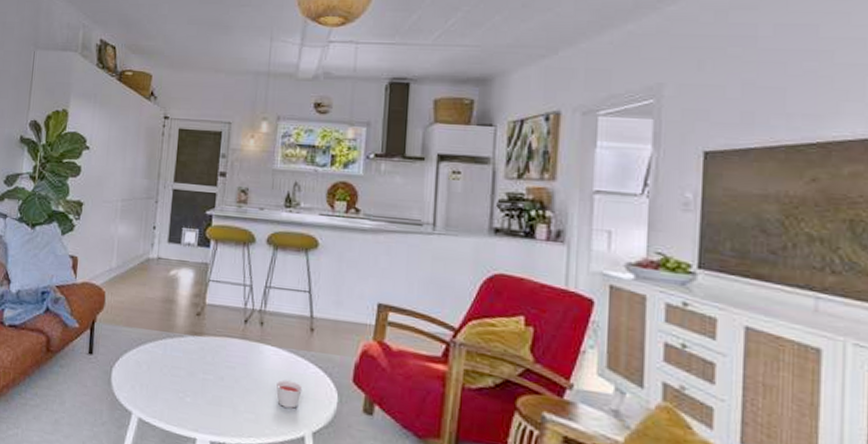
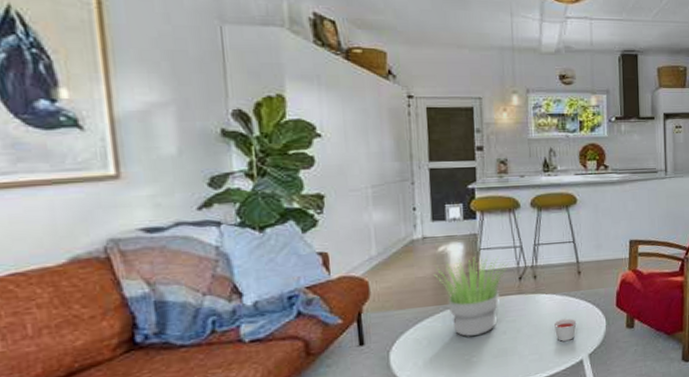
potted plant: none [162,287,236,374] -> present [433,256,509,337]

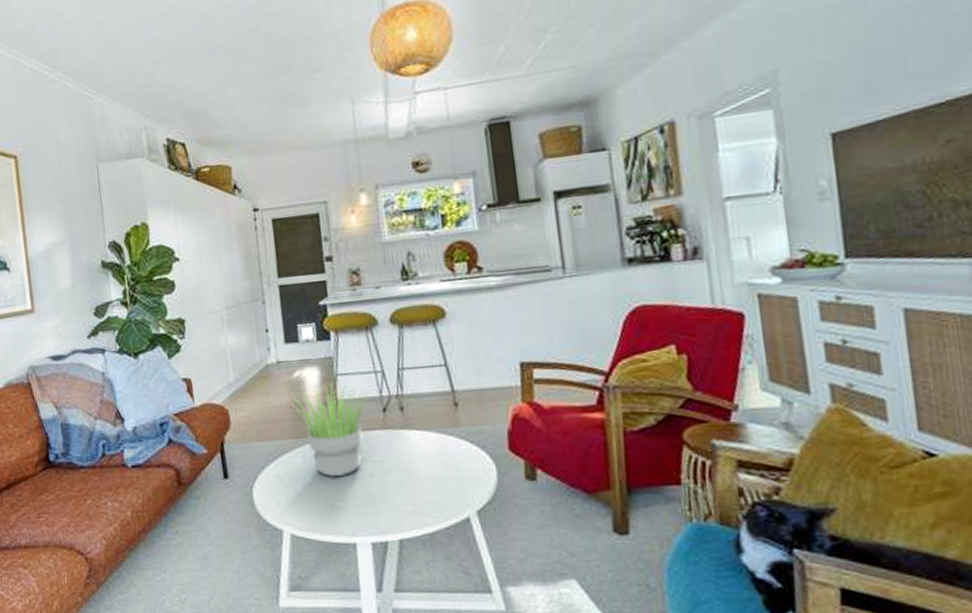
candle: present [554,318,577,342] -> none [430,462,458,491]

